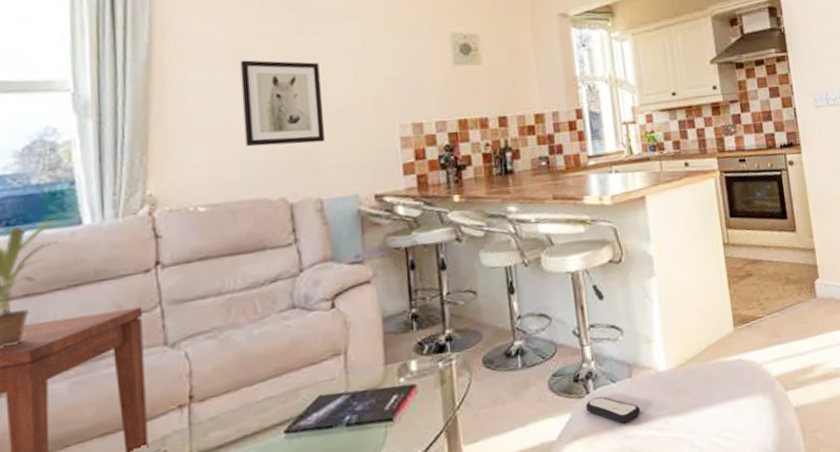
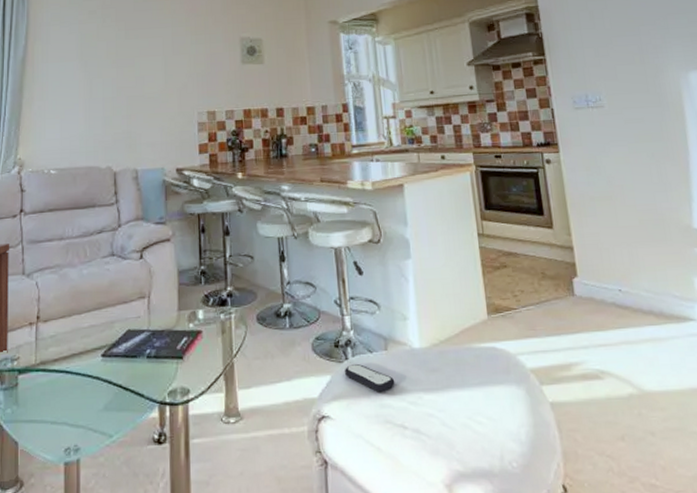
wall art: present [240,60,324,147] -> none [84,58,141,126]

